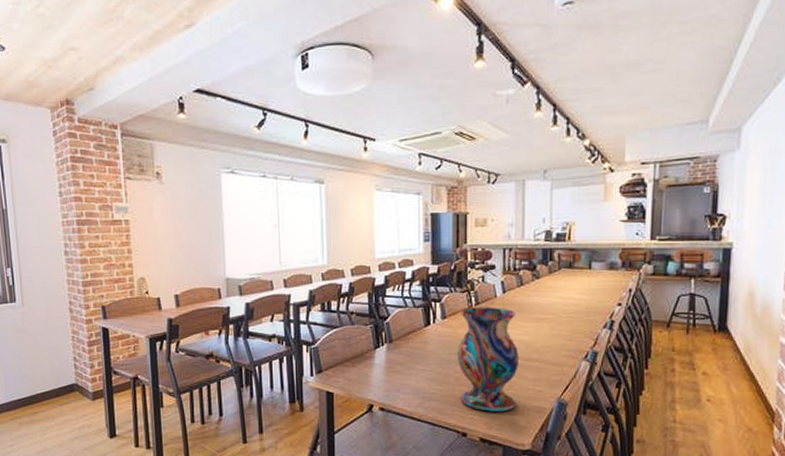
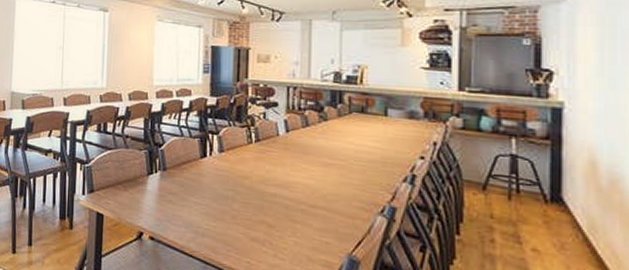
vase: present [458,307,519,412] -> none [235,143,303,260]

